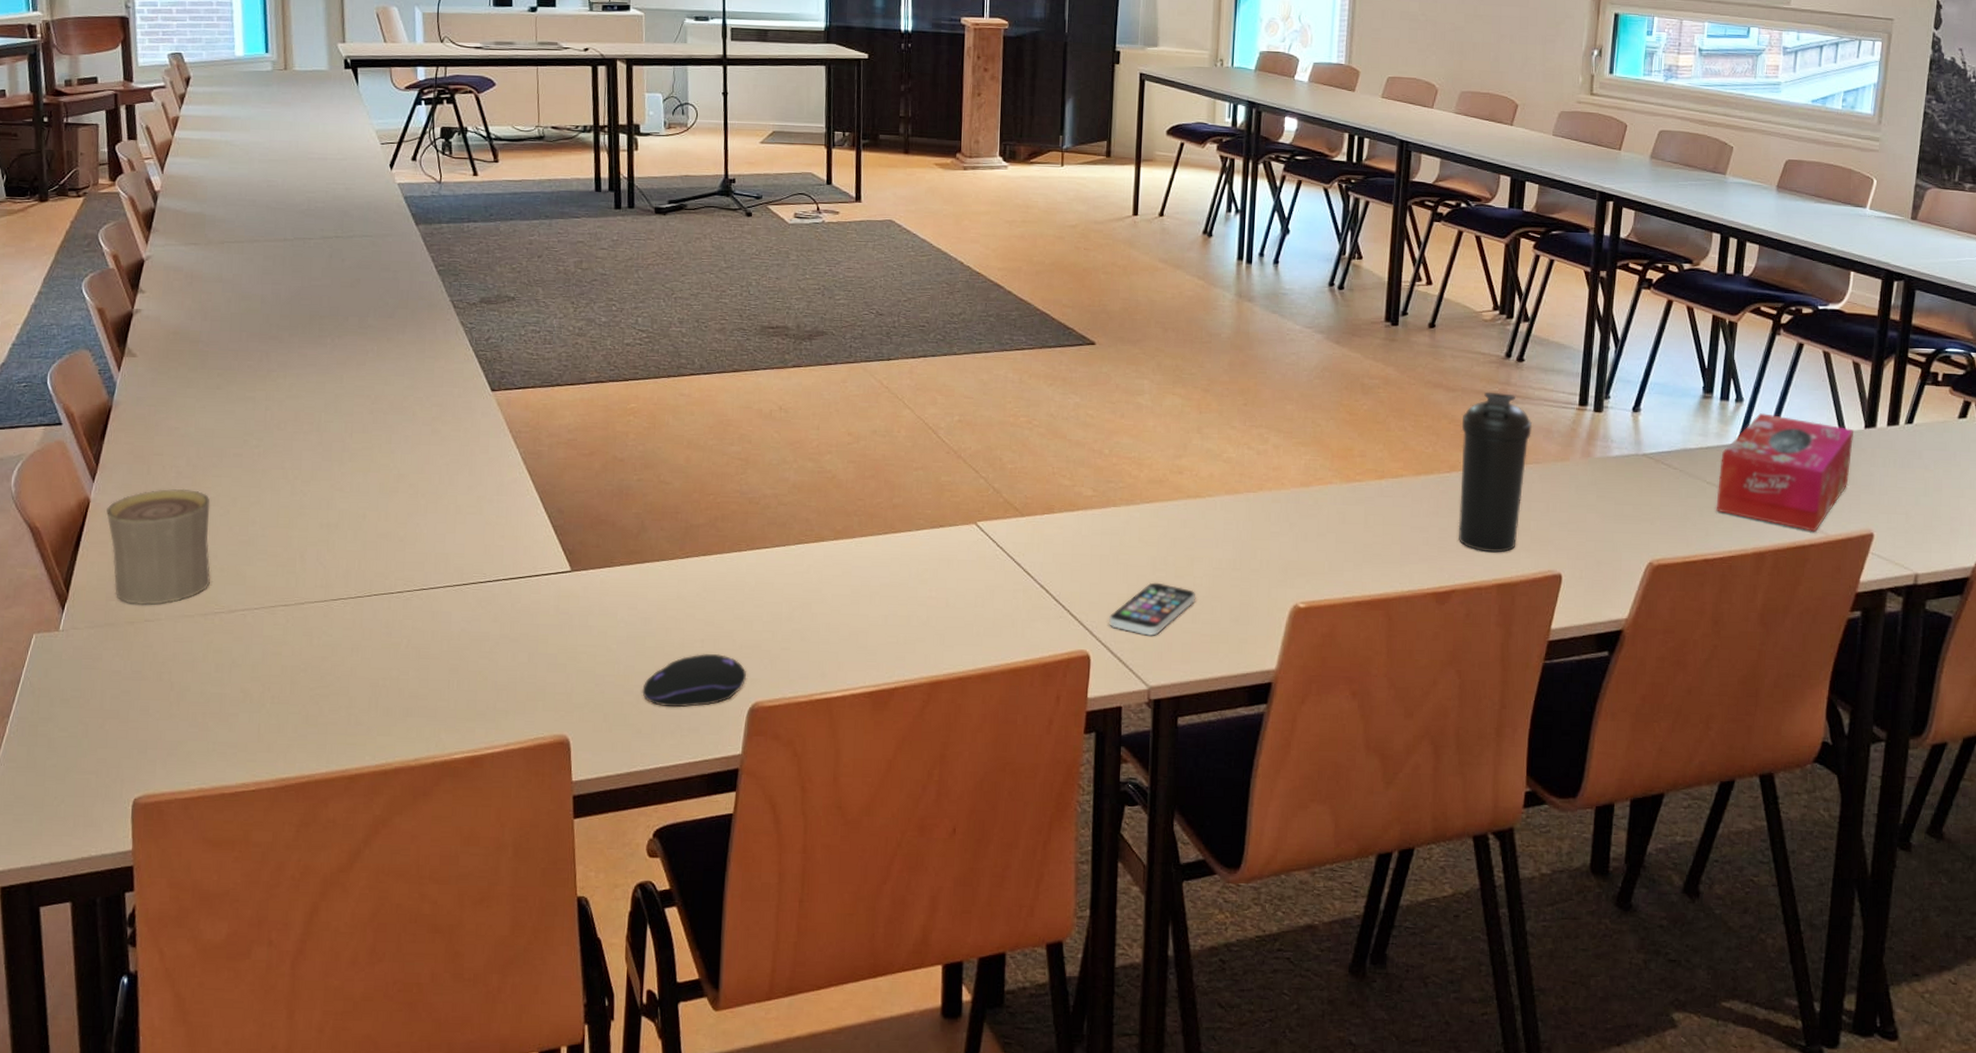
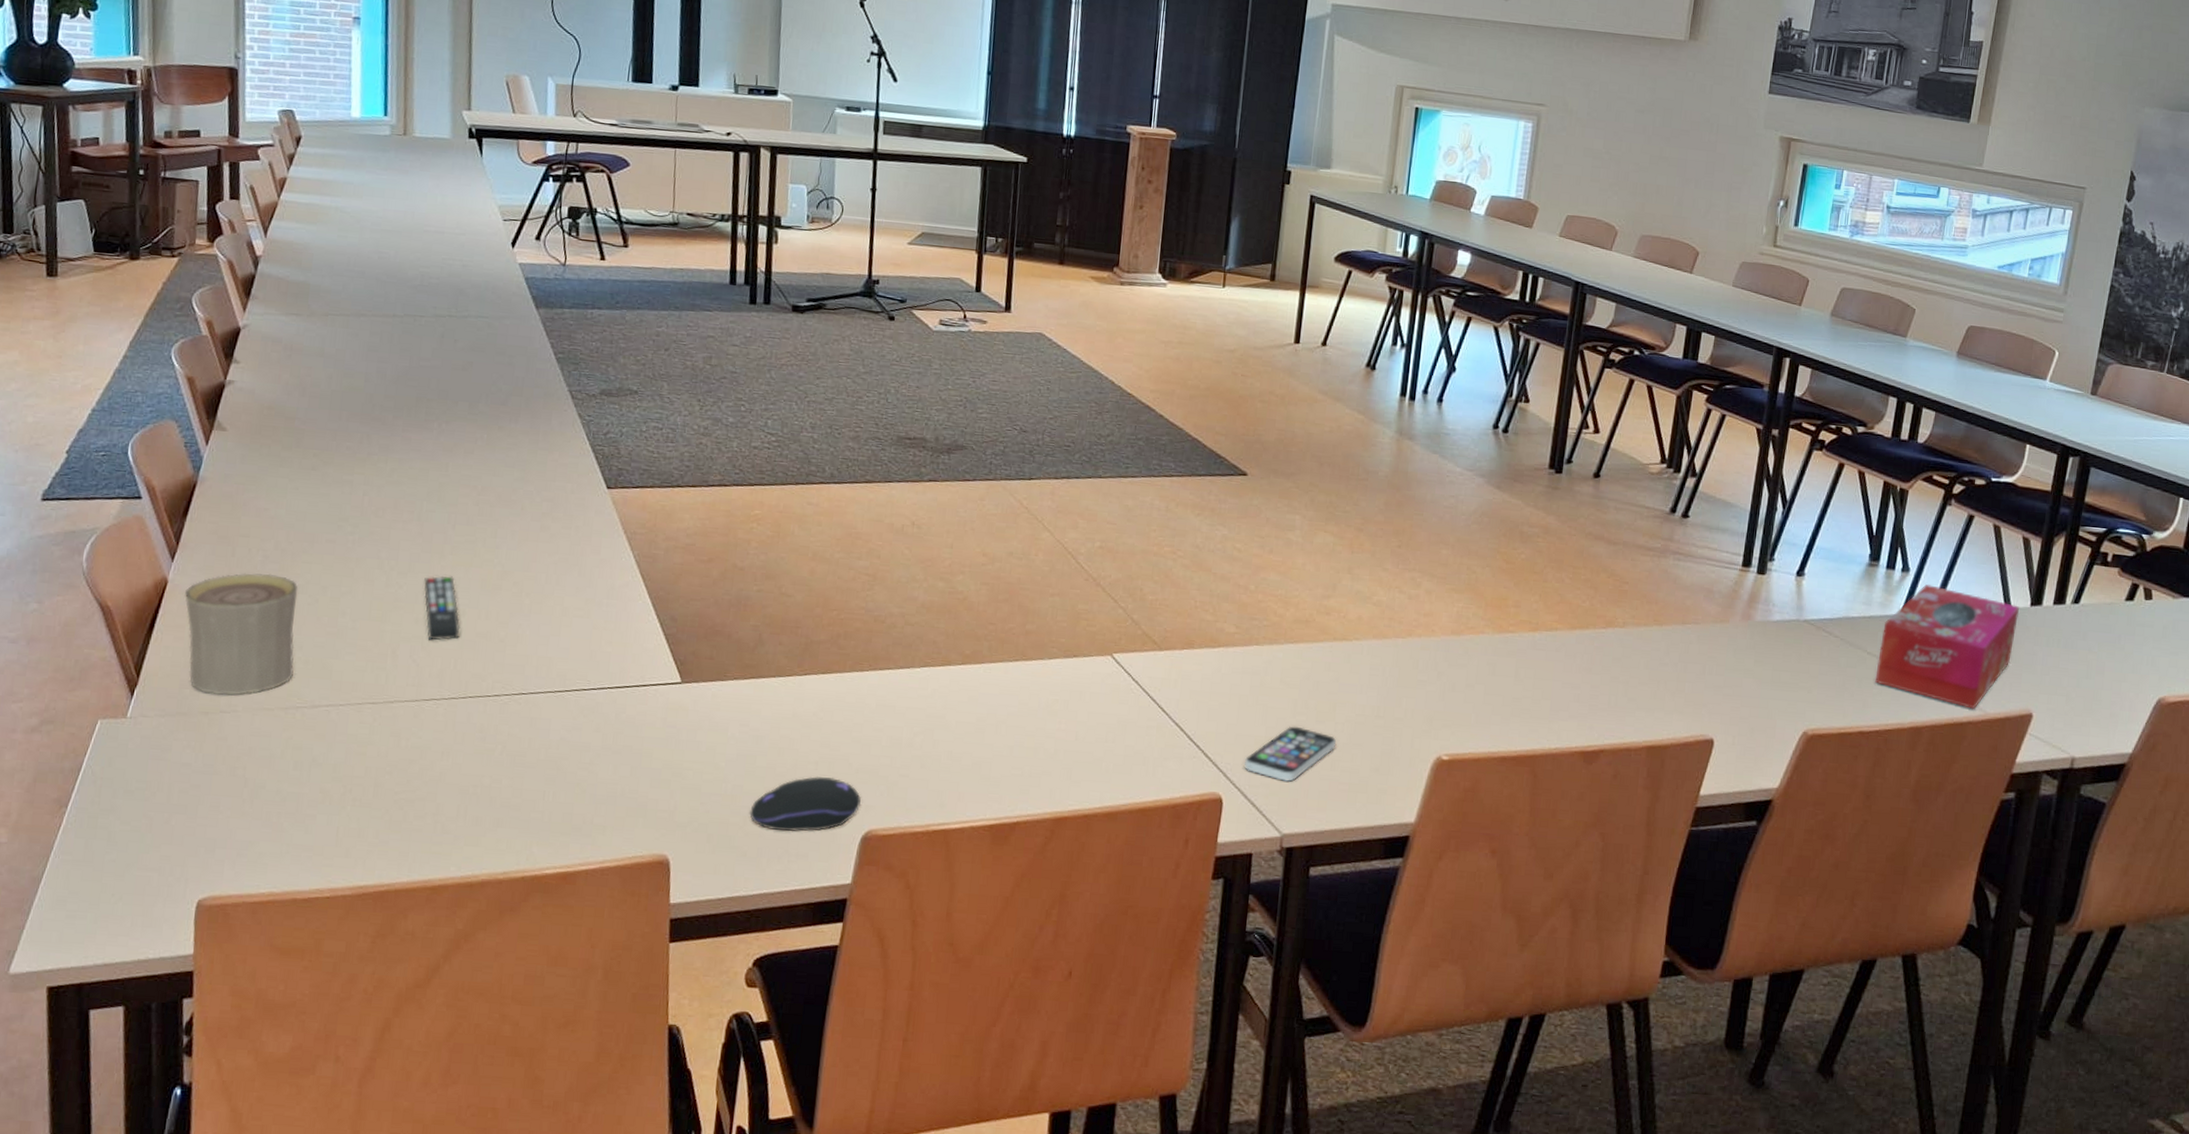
remote control: none [326,481,362,543] -> present [423,575,461,641]
water bottle: present [1458,392,1533,553] -> none [1611,547,1694,714]

